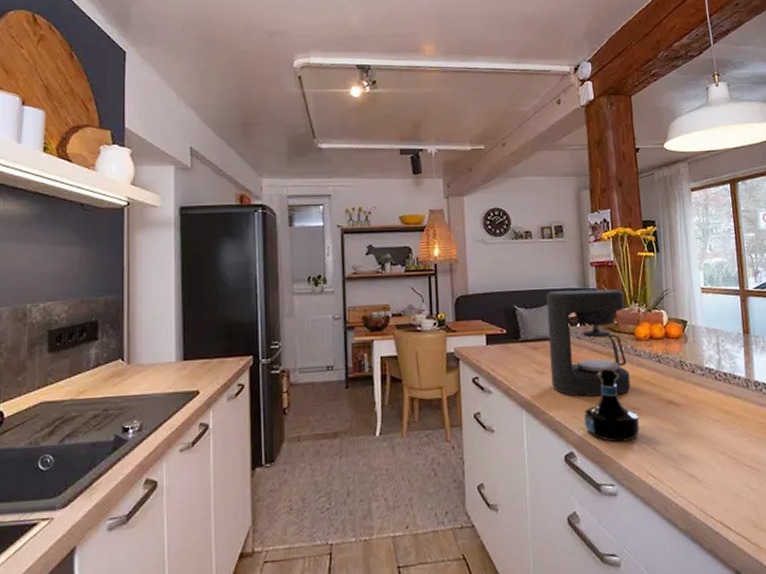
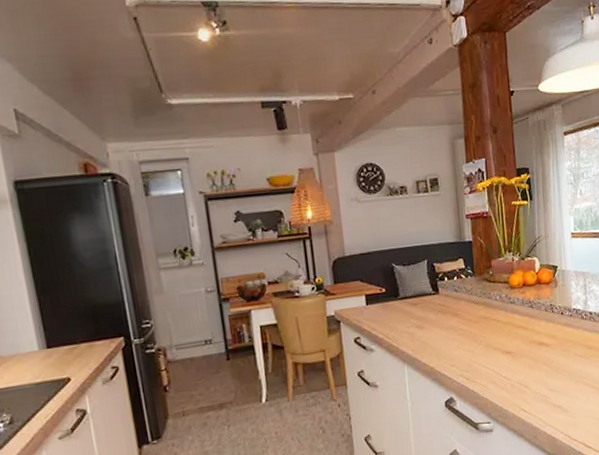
coffee maker: present [546,289,631,397] -> none [423,240,505,347]
tequila bottle: present [584,369,640,442] -> none [462,318,513,385]

